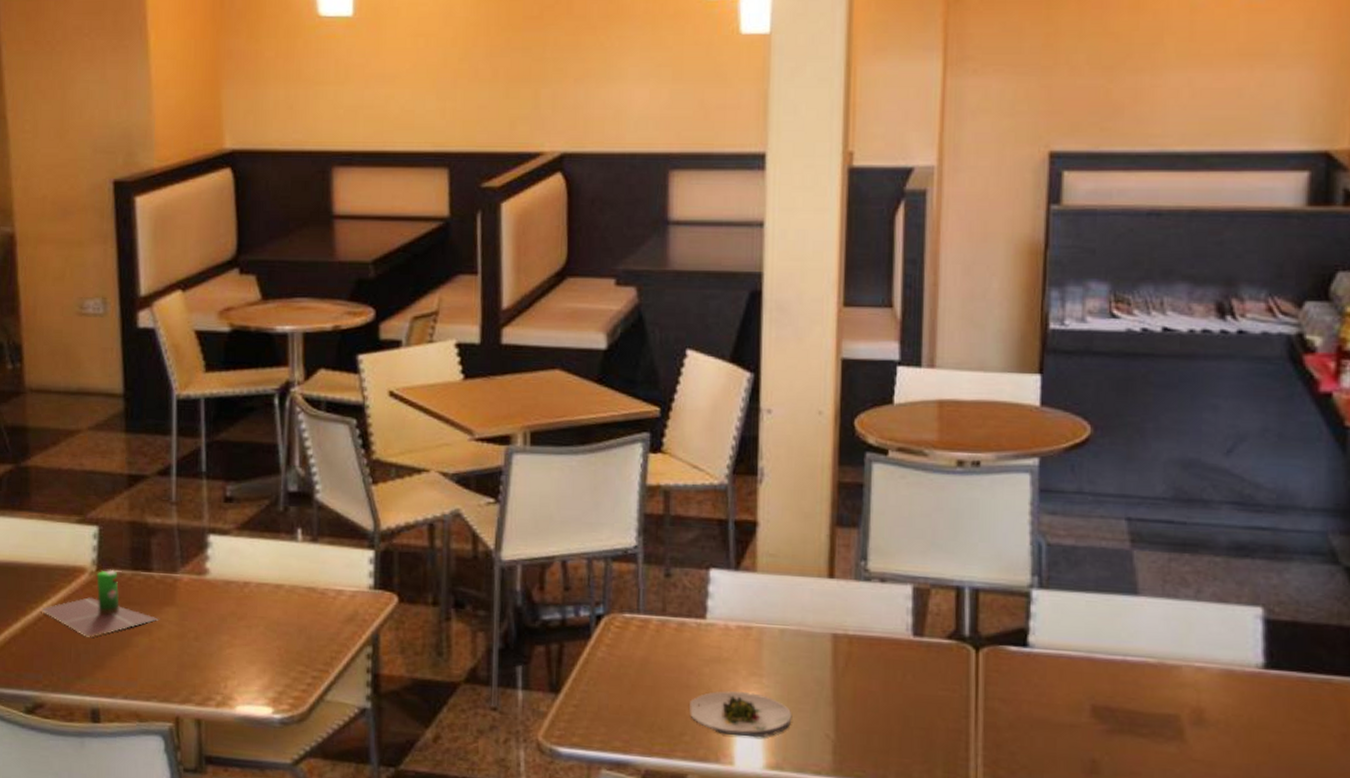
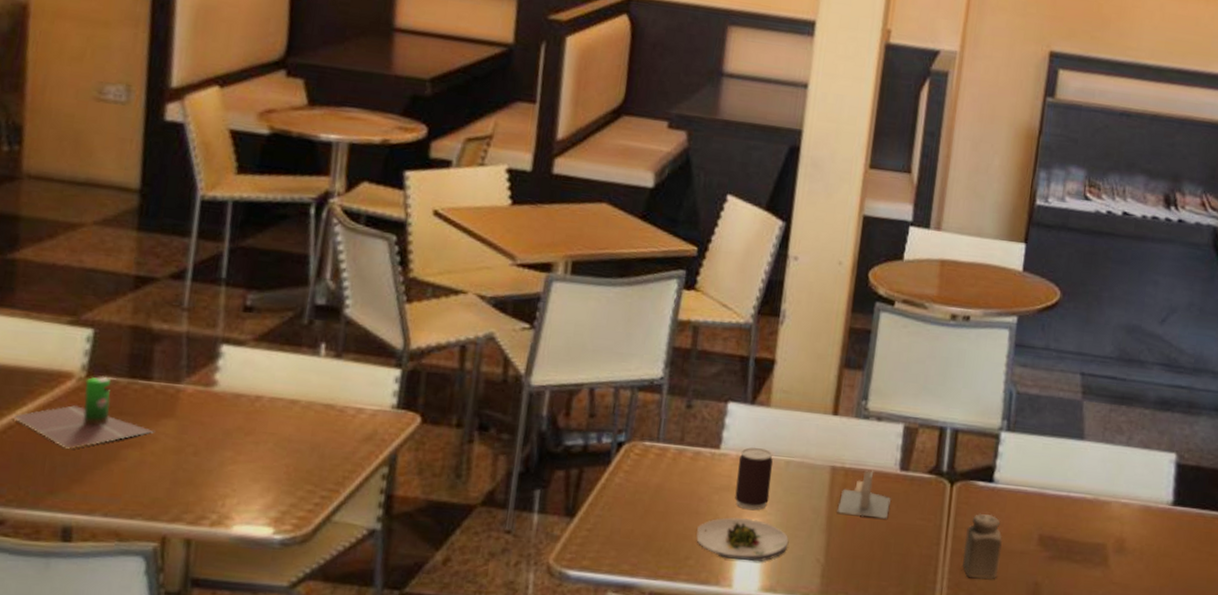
beverage can: none [727,616,766,683] -> present [735,447,773,511]
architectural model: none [844,635,905,690] -> present [837,468,891,519]
salt shaker: none [998,681,1046,756] -> present [961,513,1003,579]

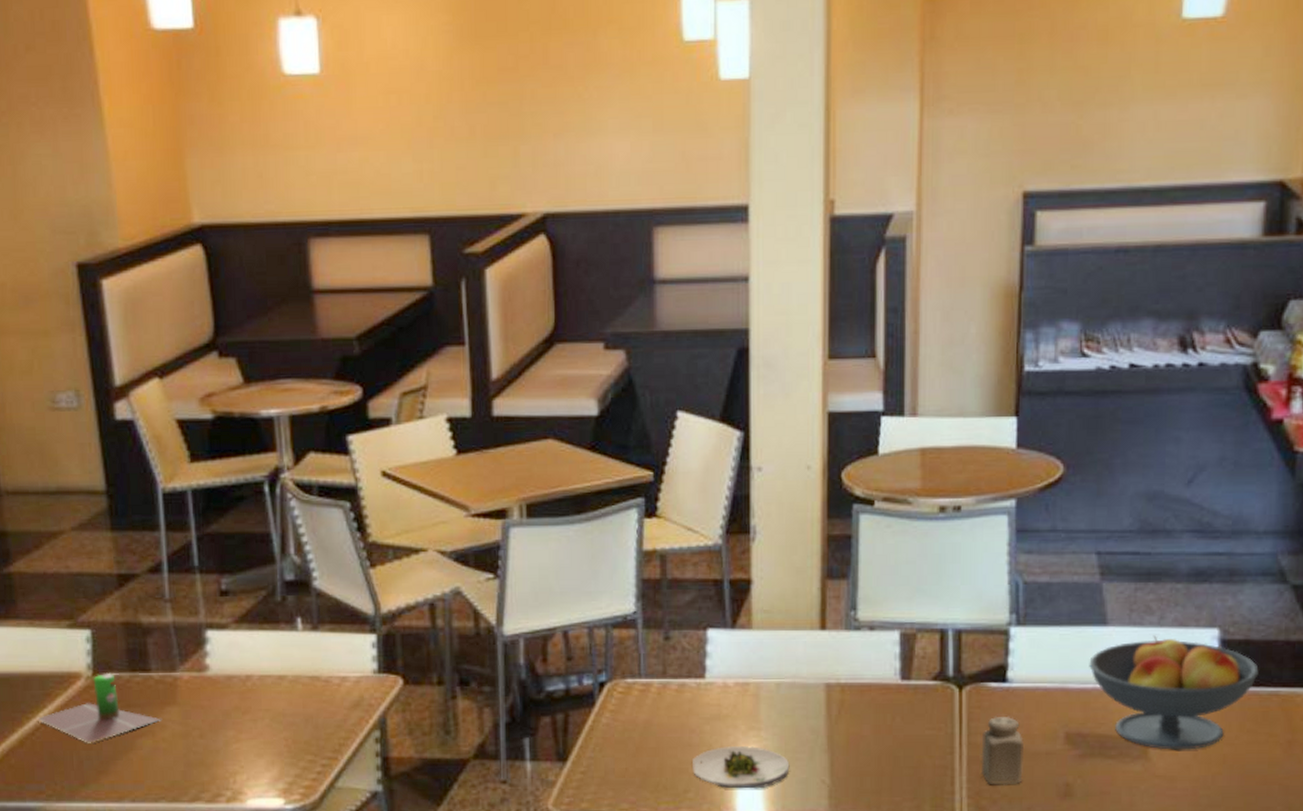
beverage can: present [735,447,773,511] -> none [726,673,763,737]
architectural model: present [837,468,891,519] -> none [837,681,894,732]
fruit bowl: none [1065,453,1206,561] -> present [1089,635,1259,750]

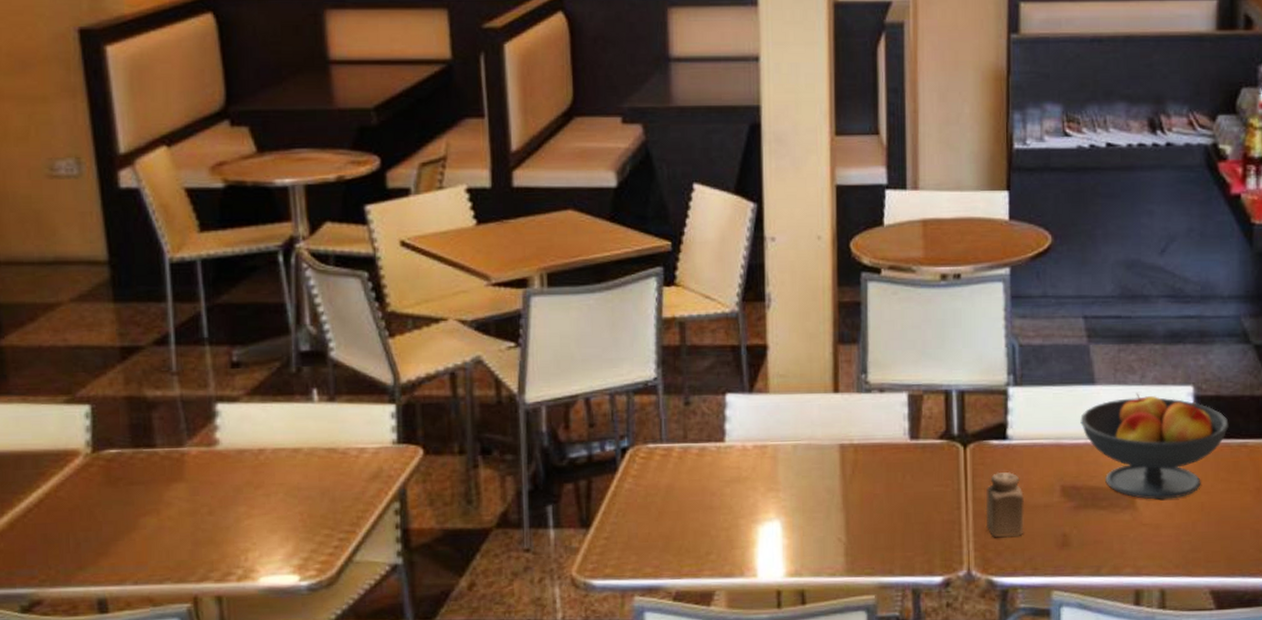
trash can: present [36,672,161,743] -> none [29,449,167,524]
salad plate: present [693,745,790,789] -> none [714,506,808,550]

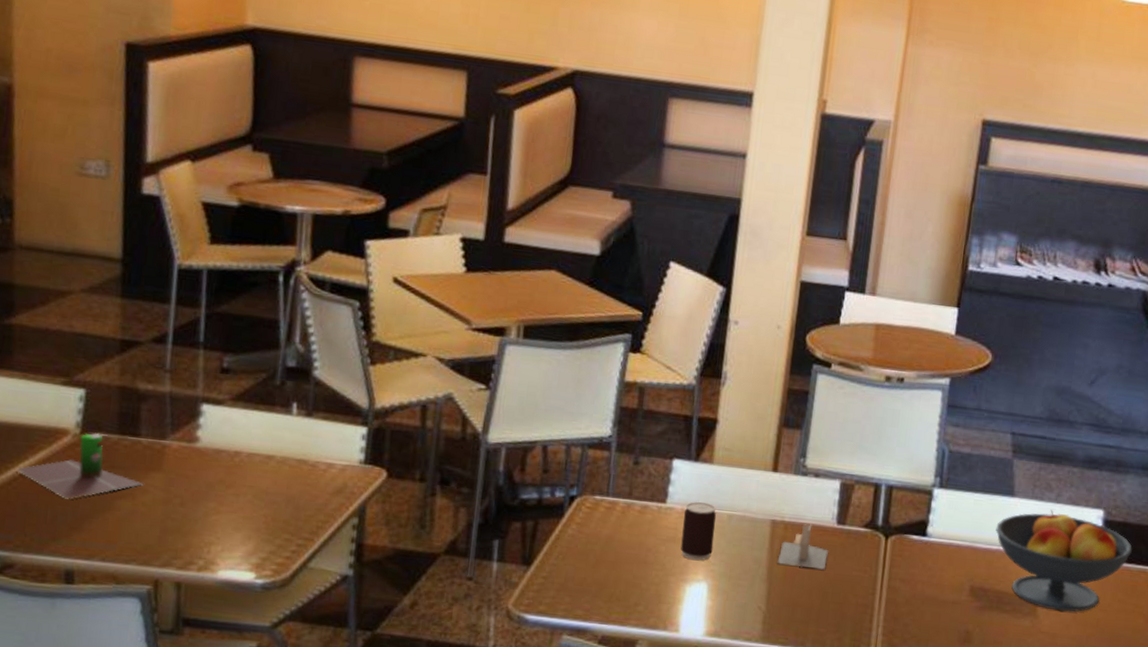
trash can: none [29,449,167,524] -> present [16,432,144,499]
beverage can: none [745,436,781,499] -> present [680,502,716,561]
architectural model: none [851,441,905,491] -> present [777,522,828,570]
salt shaker: present [985,471,1024,538] -> none [896,565,935,627]

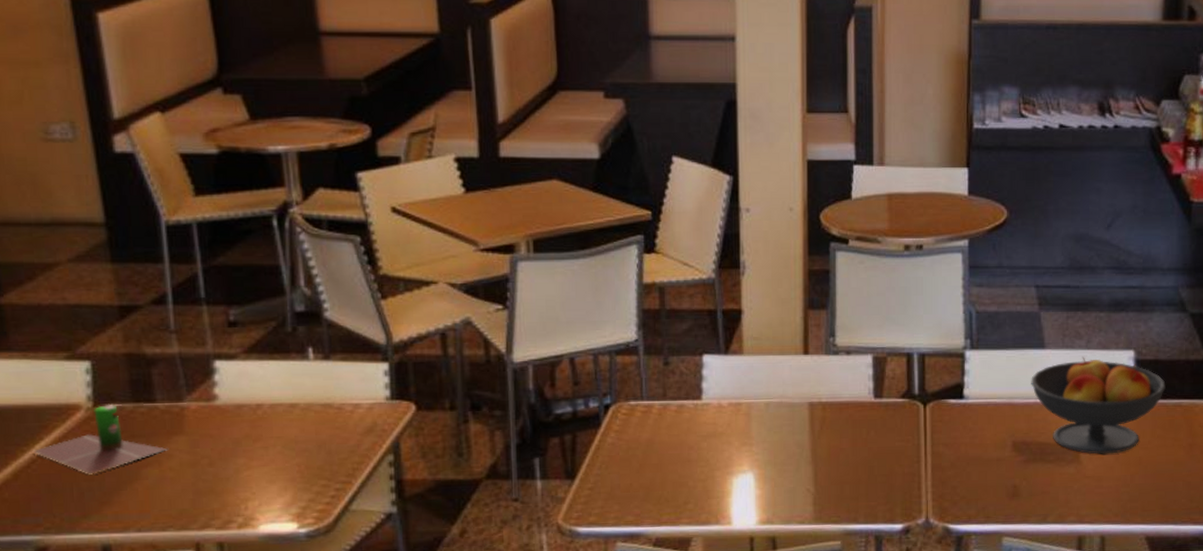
beverage can: present [680,502,716,561] -> none [720,394,755,452]
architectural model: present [777,522,828,570] -> none [820,400,869,445]

